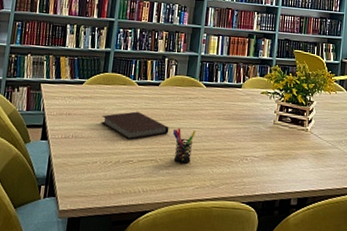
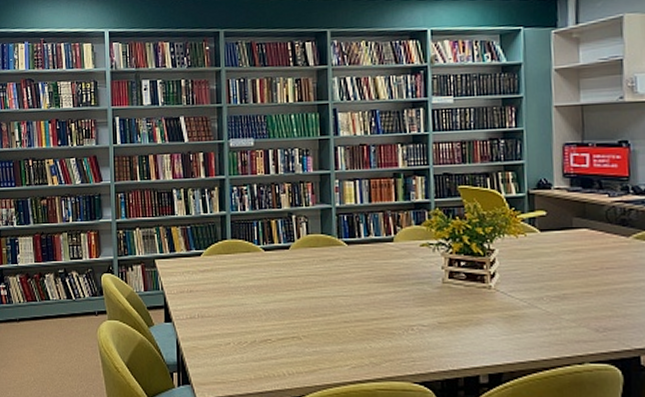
notebook: present [101,111,169,140] -> none [227,282,309,316]
pen holder: present [172,128,196,165] -> none [313,297,342,340]

